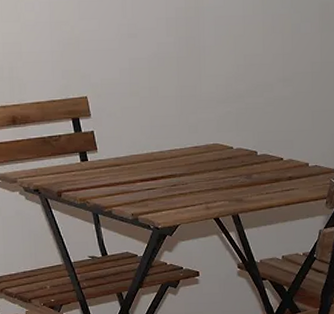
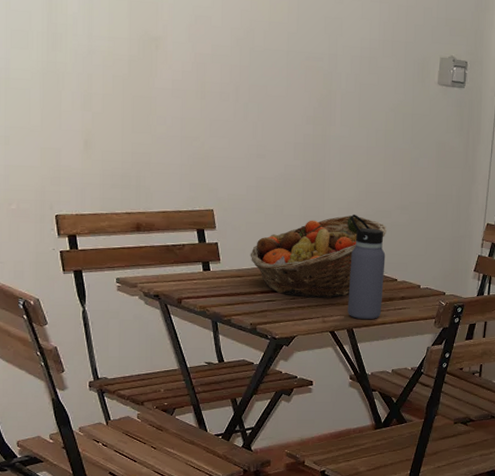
fruit basket: none [127,92,269,184] -> present [250,215,386,299]
water bottle: none [229,90,270,204] -> present [348,214,386,320]

